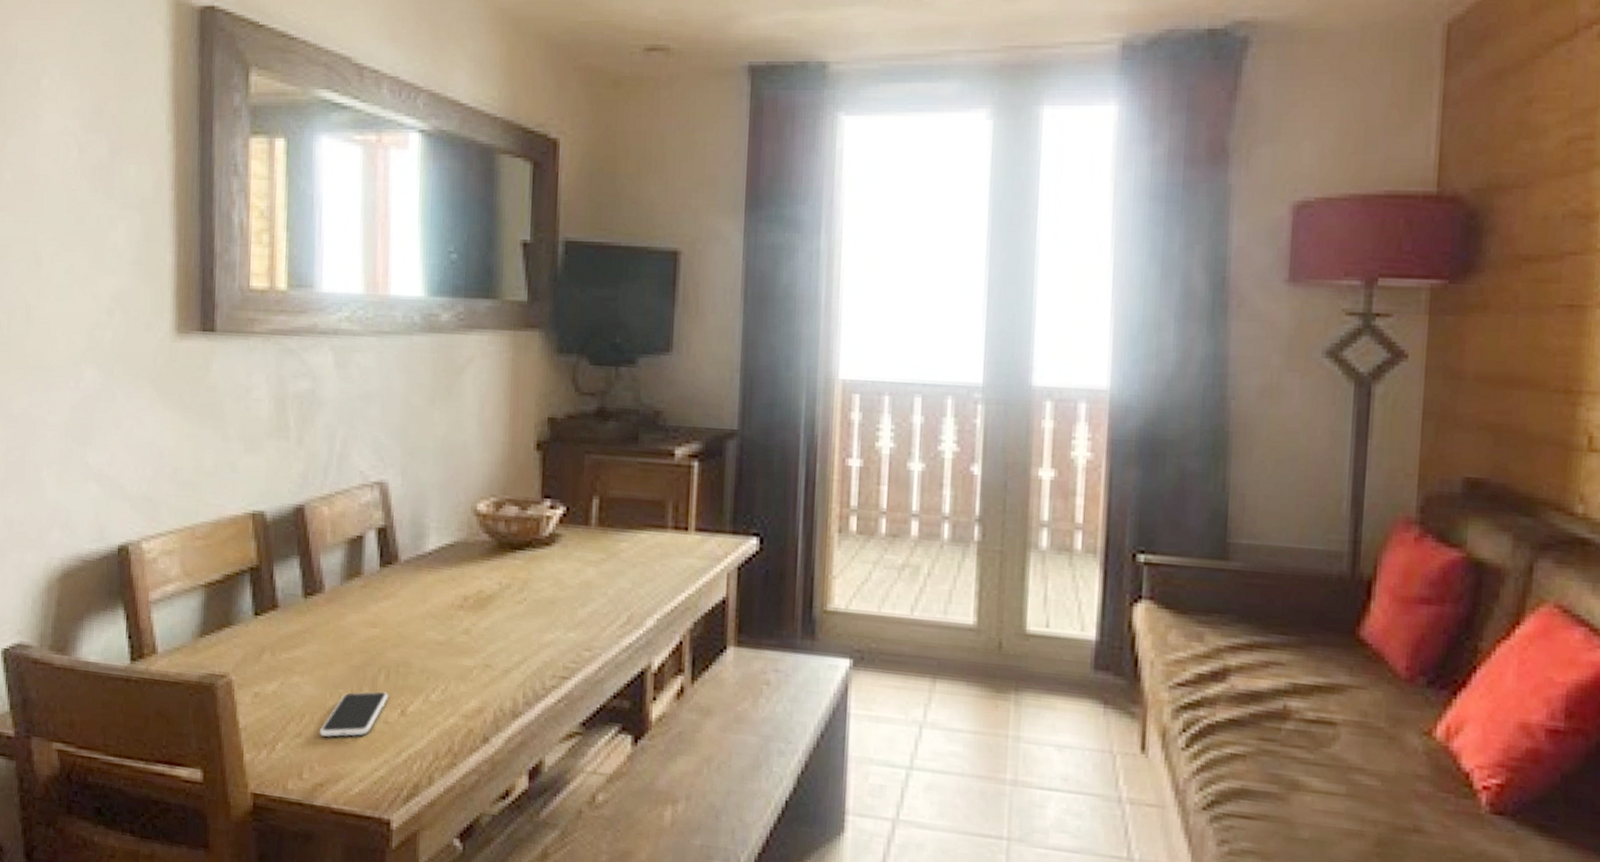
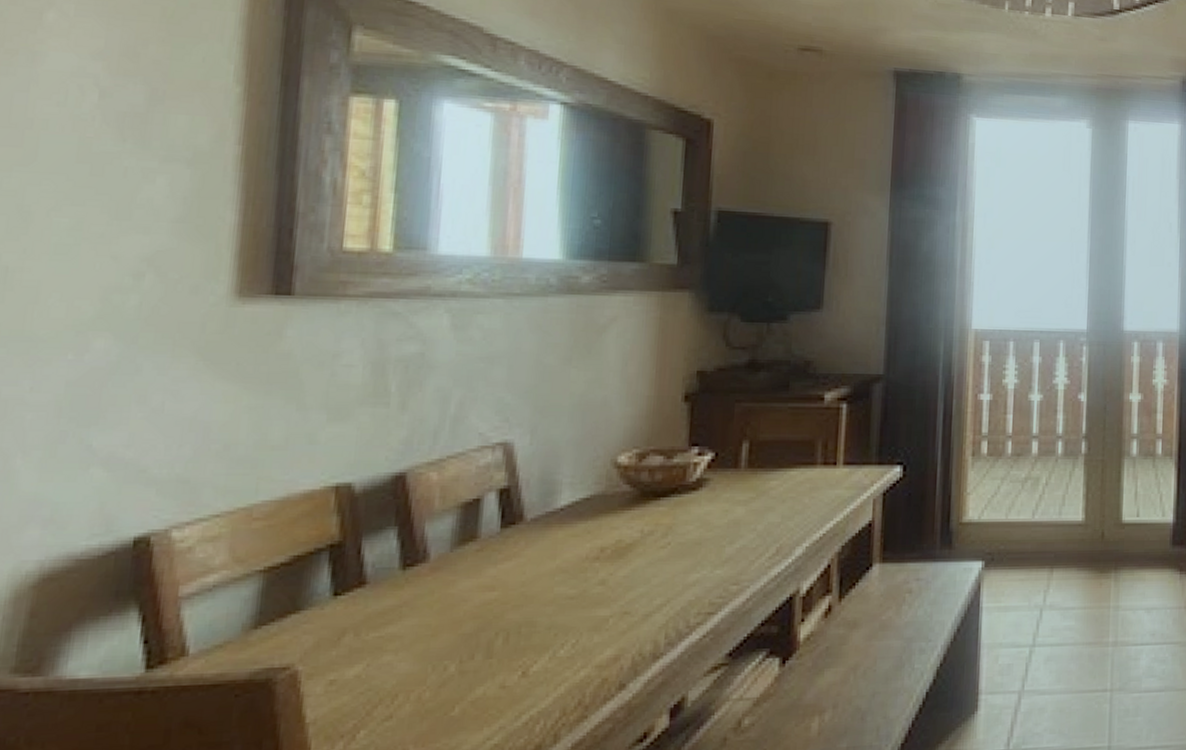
smartphone: present [319,691,389,737] -> none [416,656,508,714]

